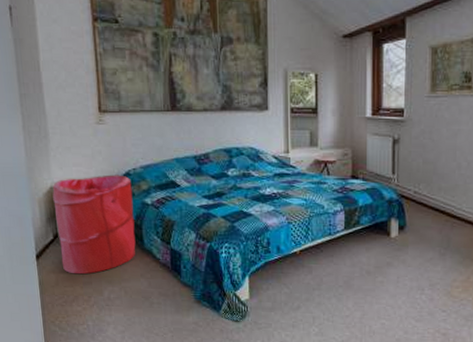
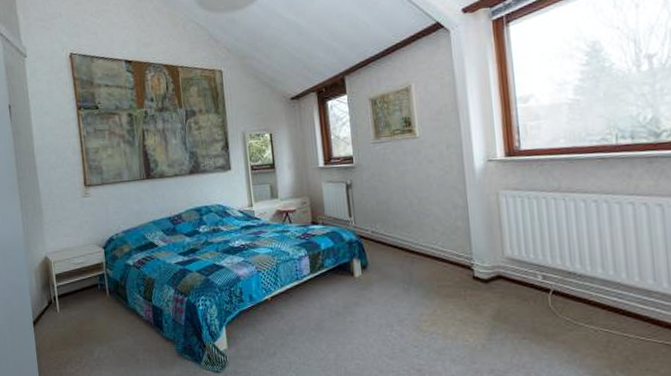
laundry hamper: present [52,175,136,275] -> none [46,241,121,337]

